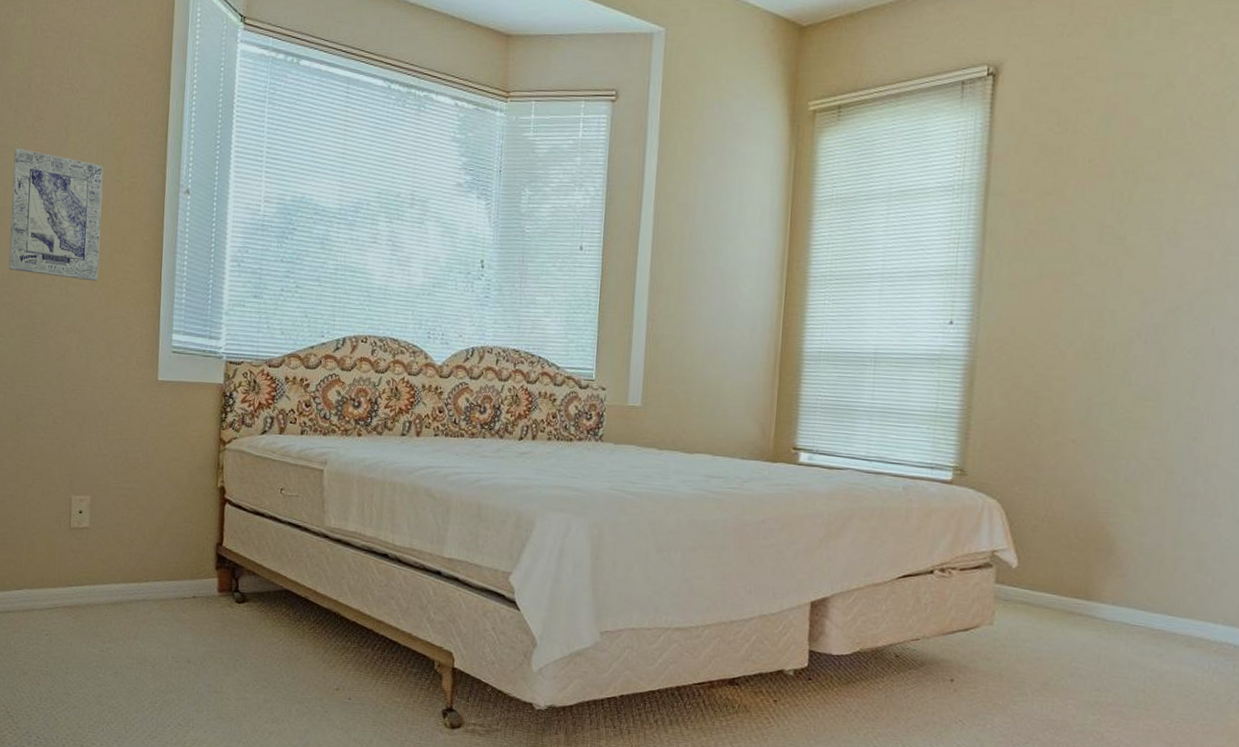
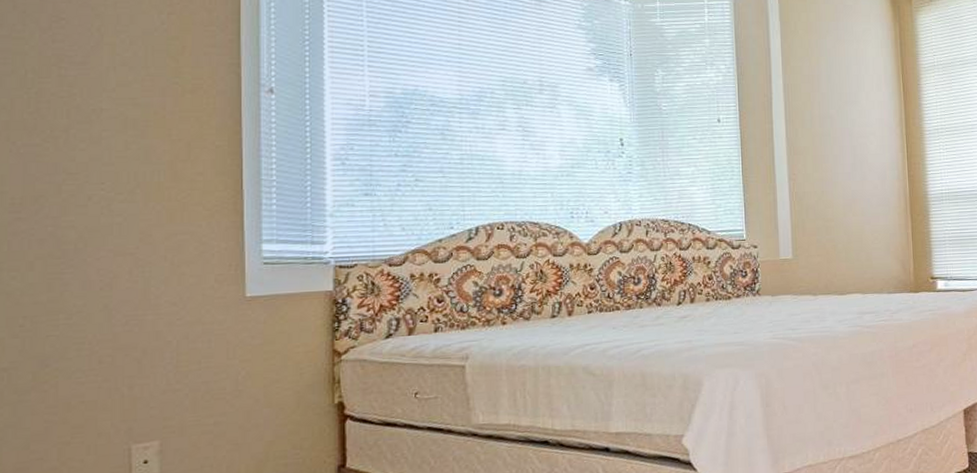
wall art: present [8,148,104,282] -> none [20,53,155,196]

